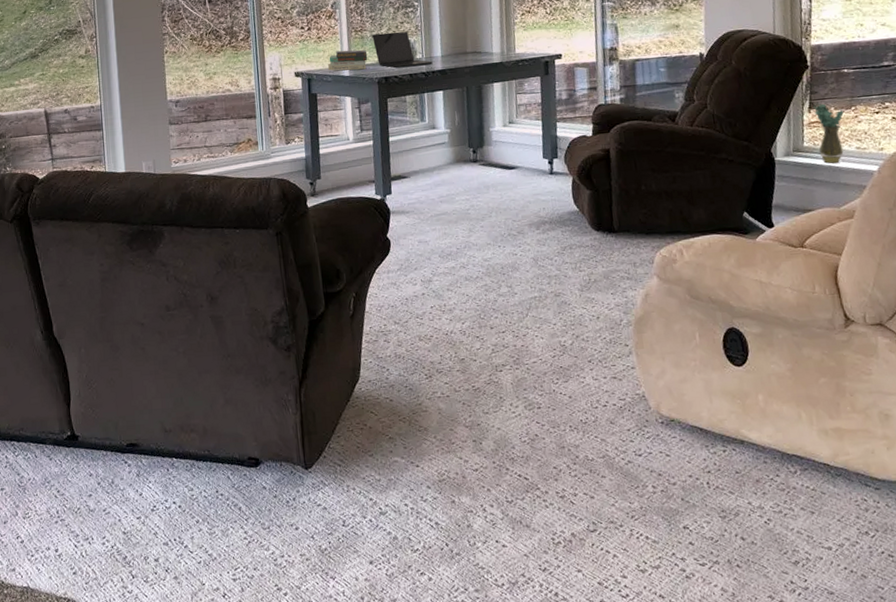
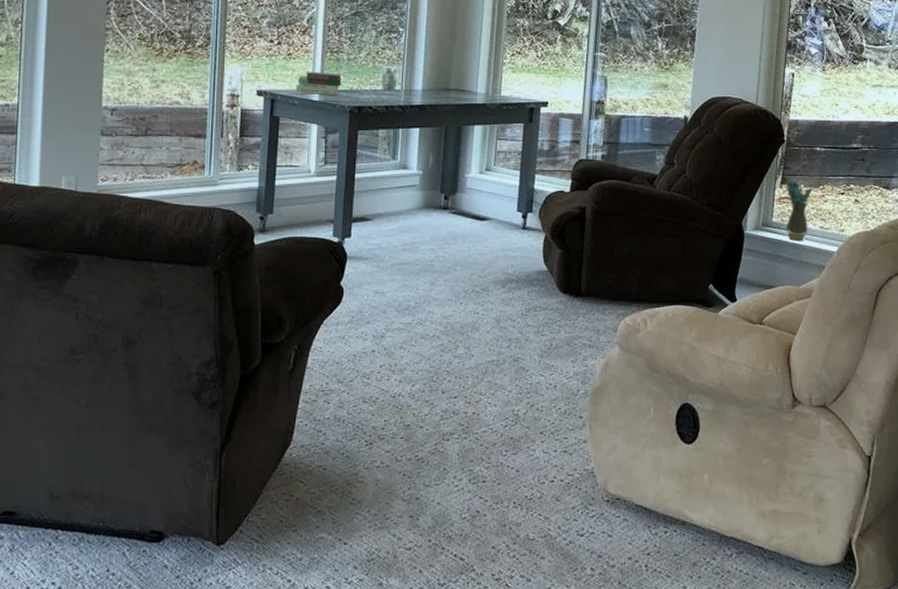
laptop: present [372,31,433,68] -> none [349,58,412,98]

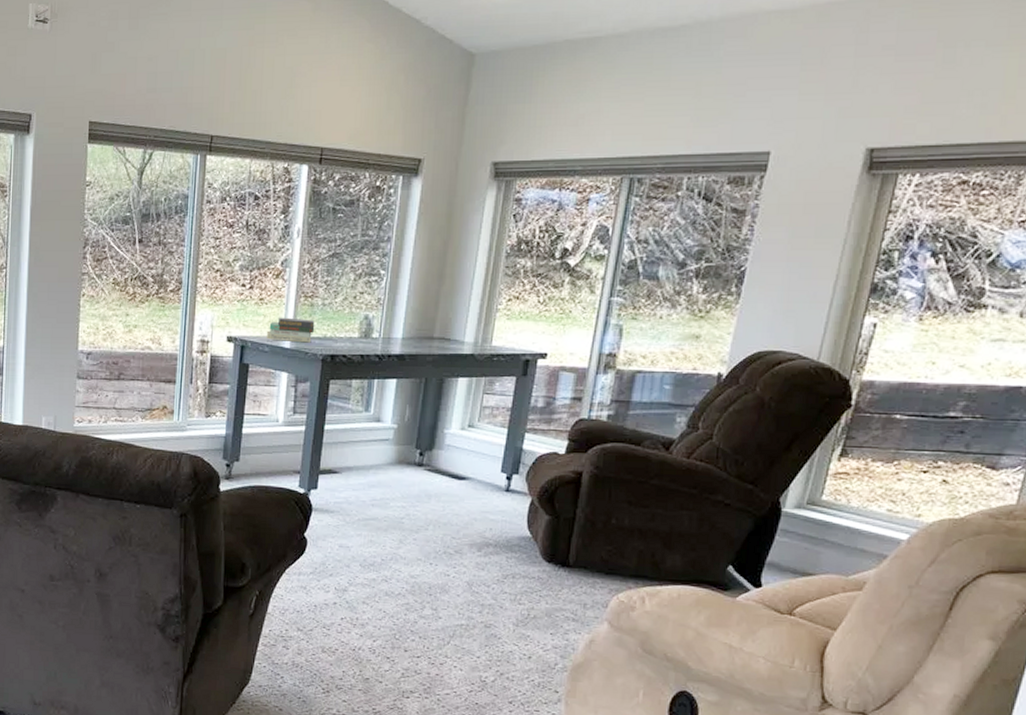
vase: present [784,176,812,241] -> none [838,447,882,524]

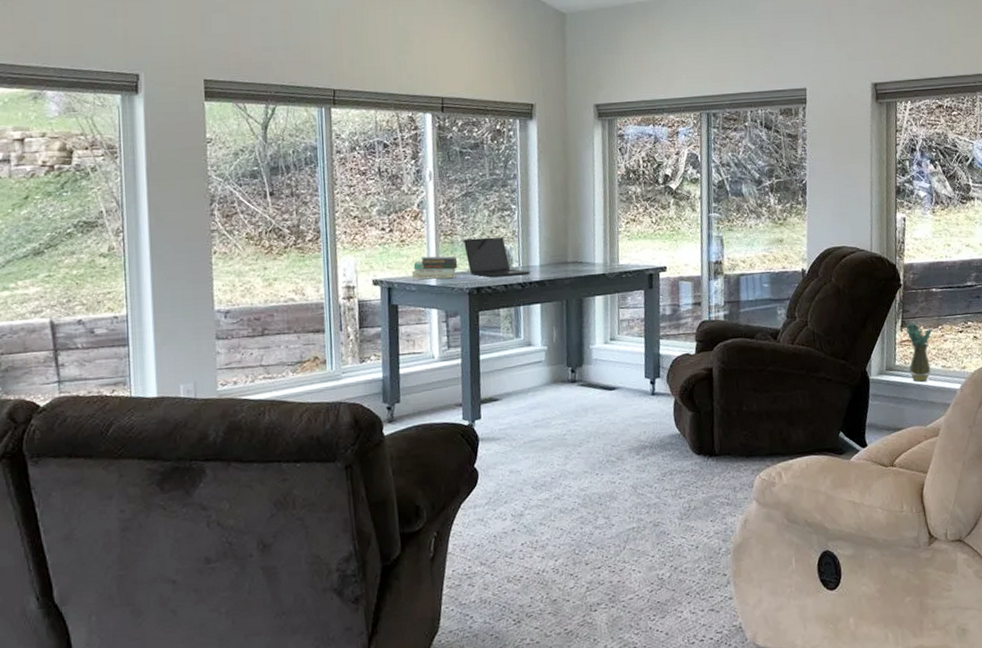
laptop: none [324,303,391,347] -> present [464,237,530,278]
vase: none [838,447,882,524] -> present [904,319,932,382]

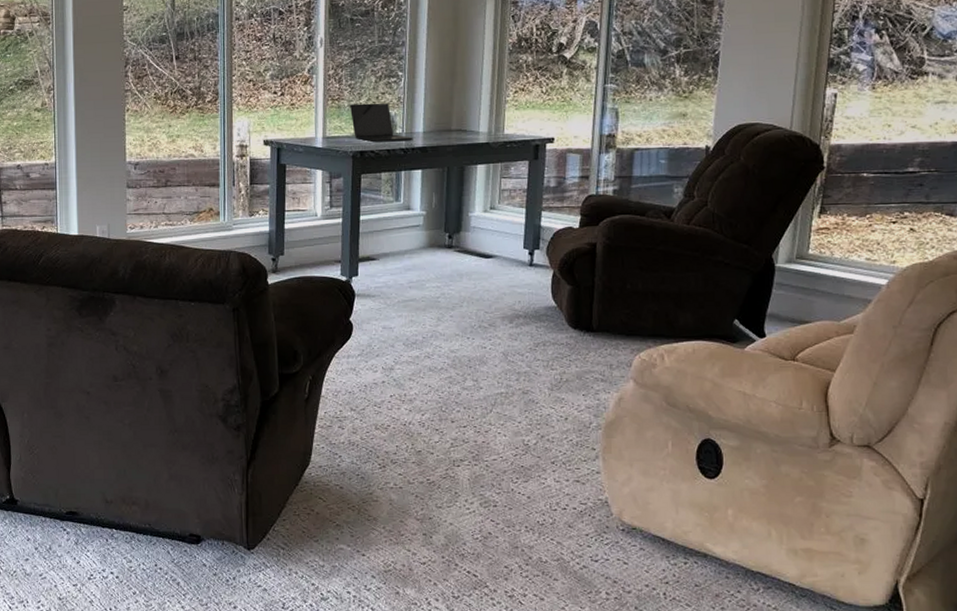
books: present [411,256,458,280] -> none [299,119,344,142]
vase: present [904,319,932,382] -> none [823,205,857,274]

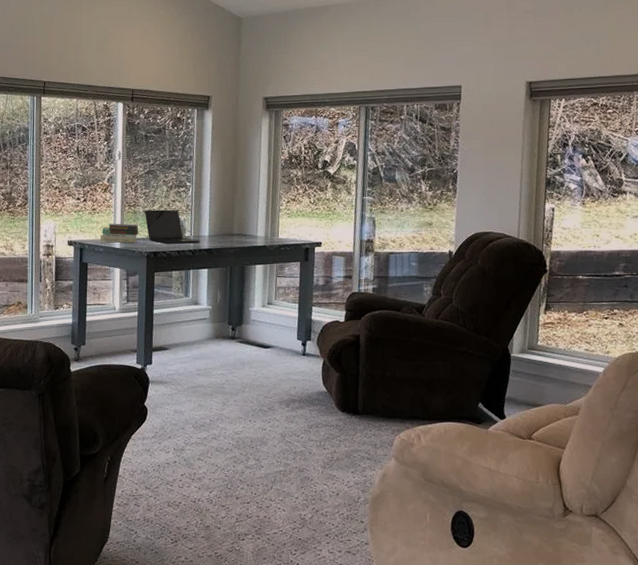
books: none [299,119,344,142] -> present [100,223,139,243]

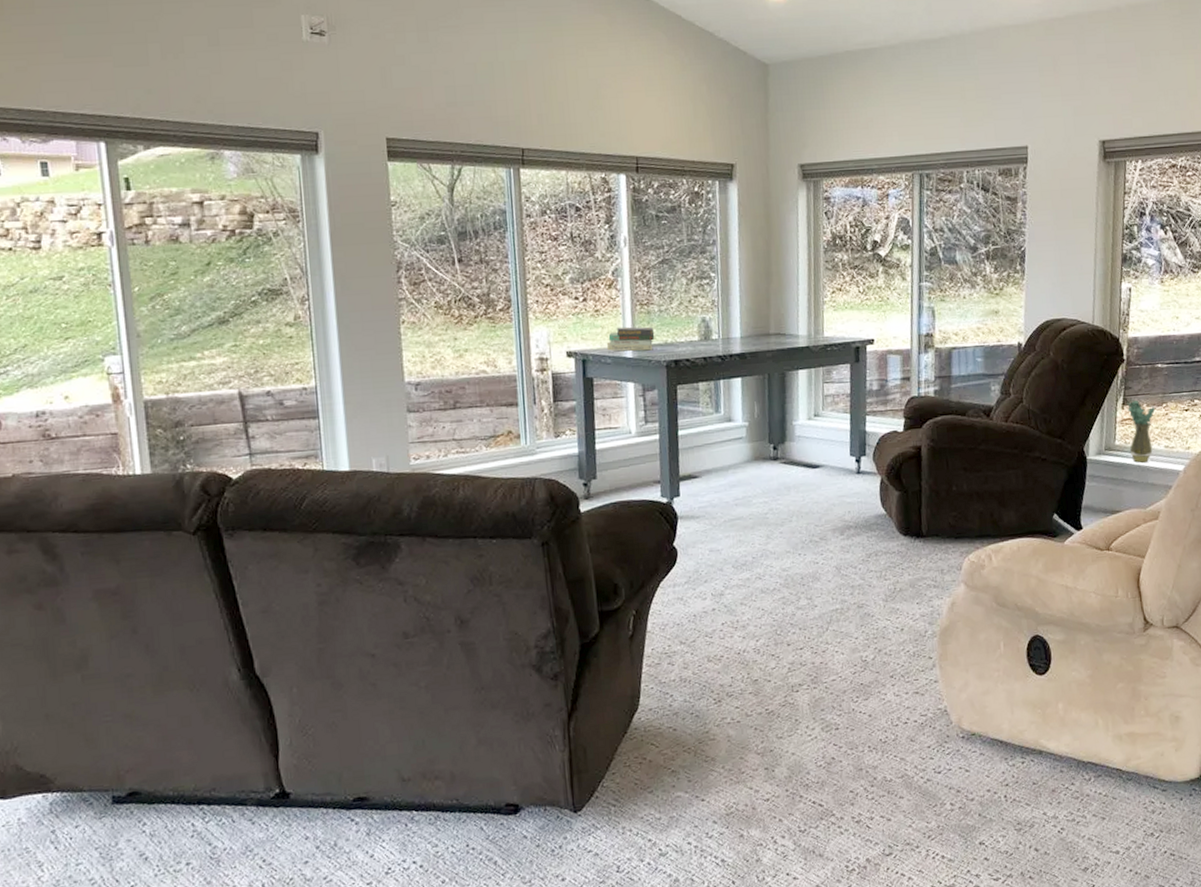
laptop: present [145,209,200,244] -> none [661,307,731,350]
vase: none [548,303,576,363] -> present [1126,396,1155,463]

